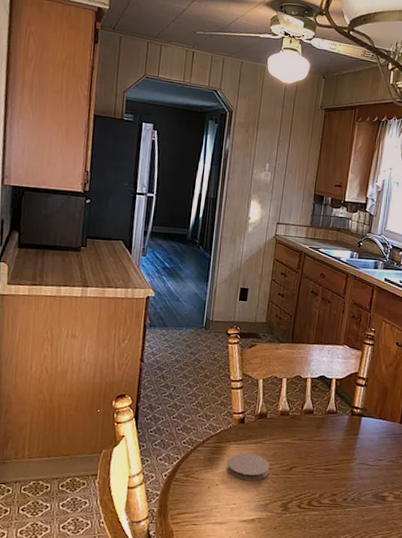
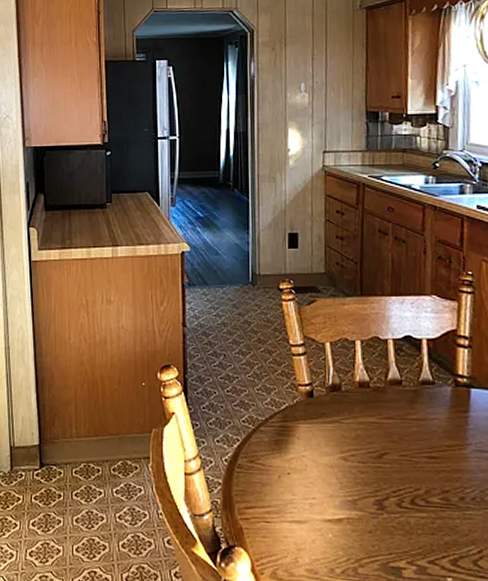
coaster: present [227,453,270,481] -> none [299,434,353,470]

